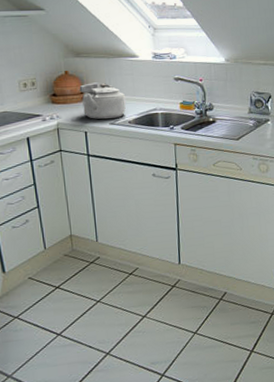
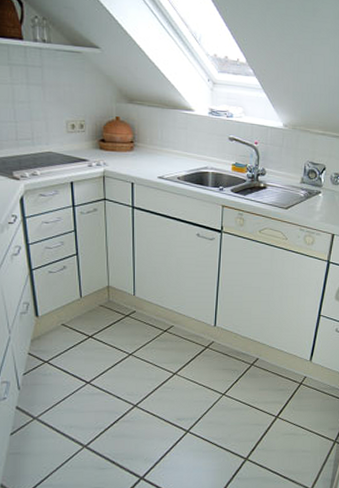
kettle: present [79,82,126,120] -> none [129,132,176,173]

